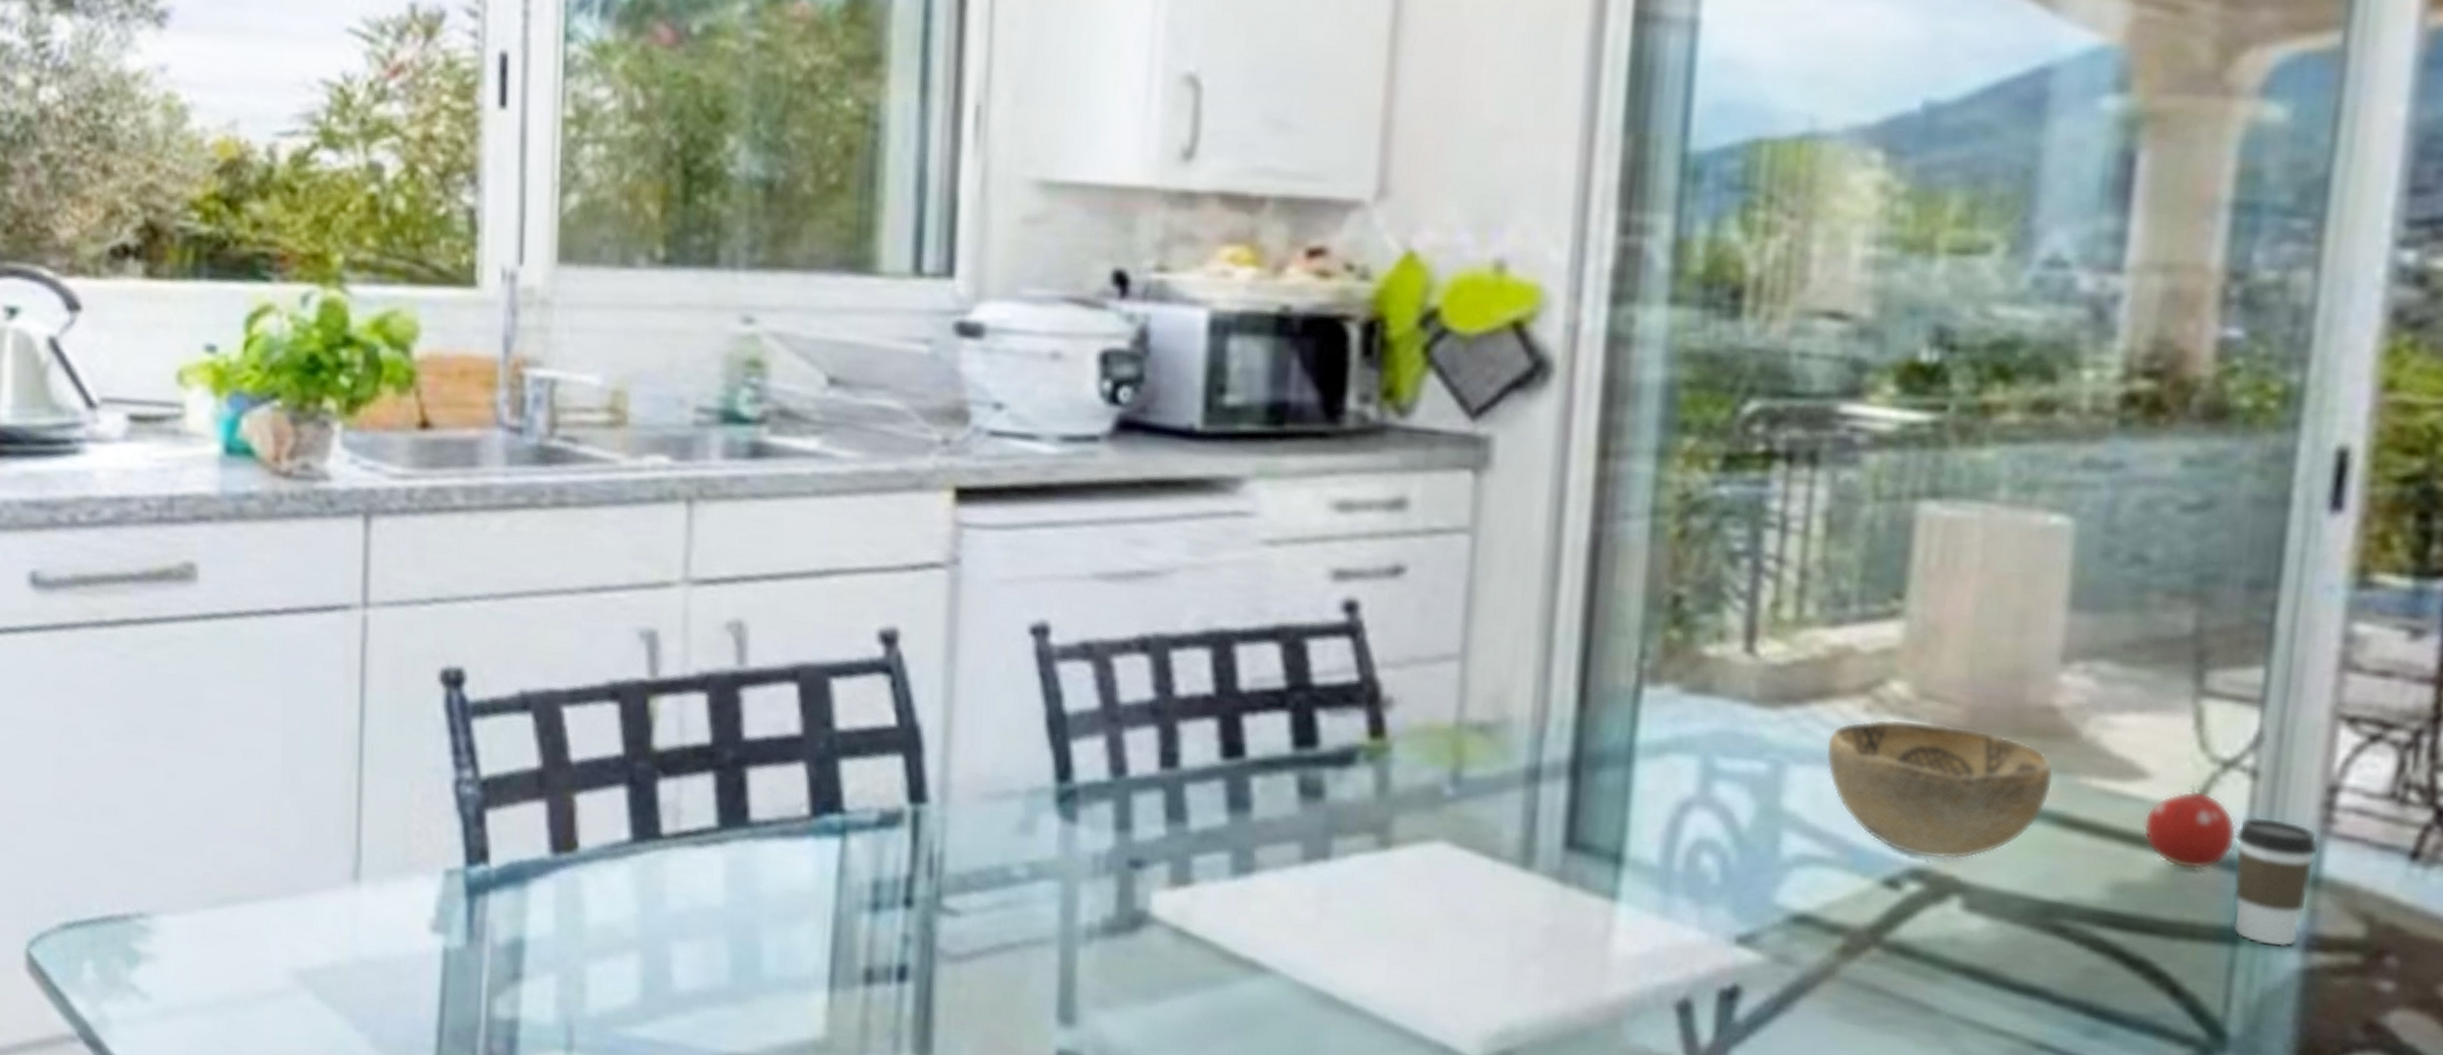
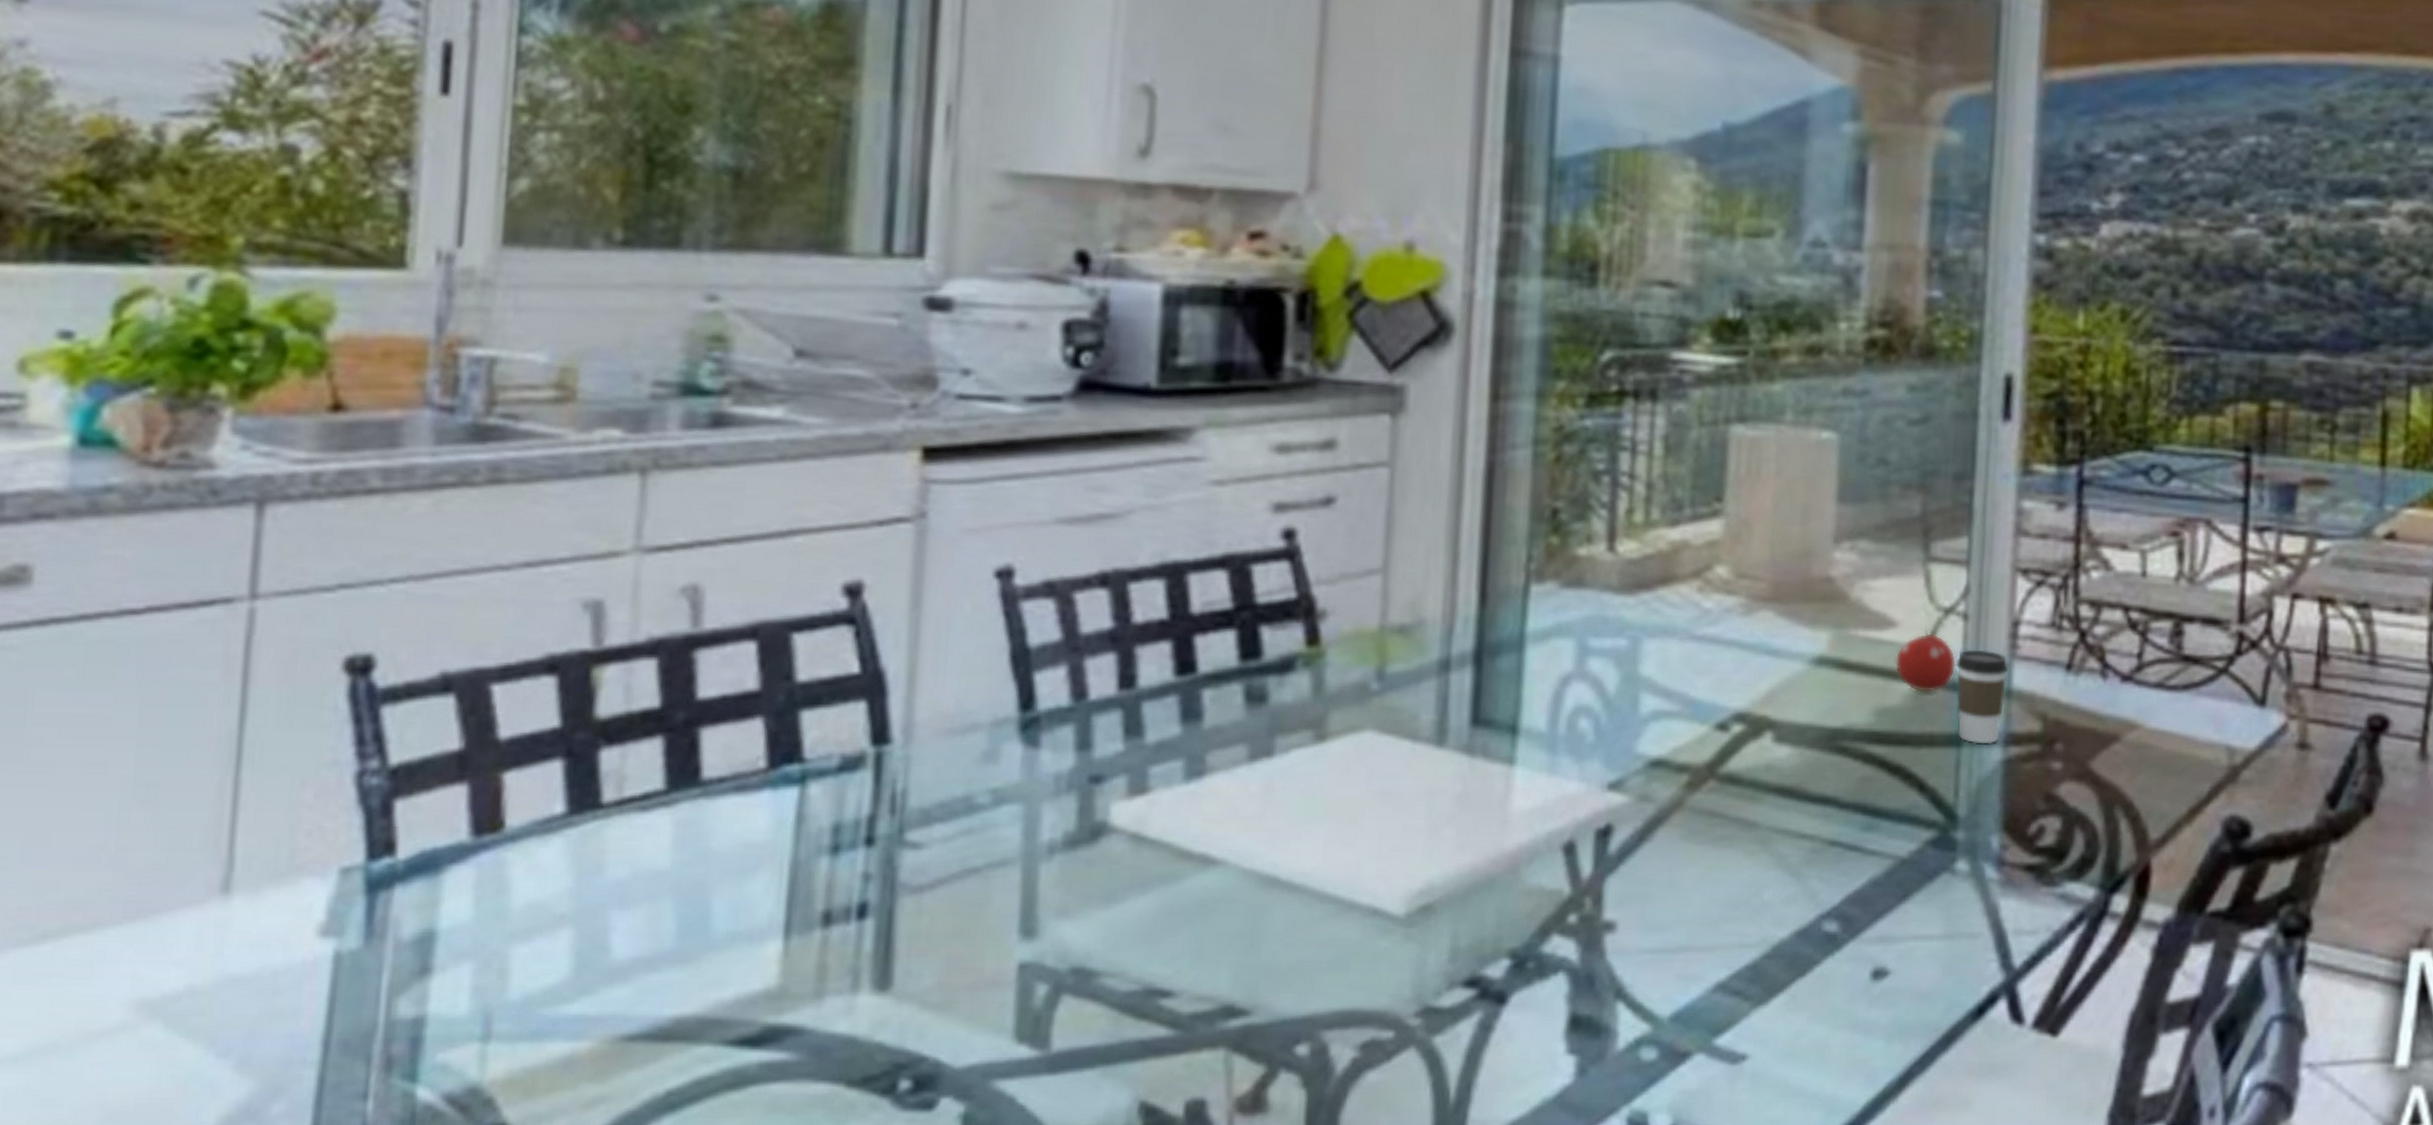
decorative bowl: present [1826,720,2054,859] -> none [1671,596,1833,704]

